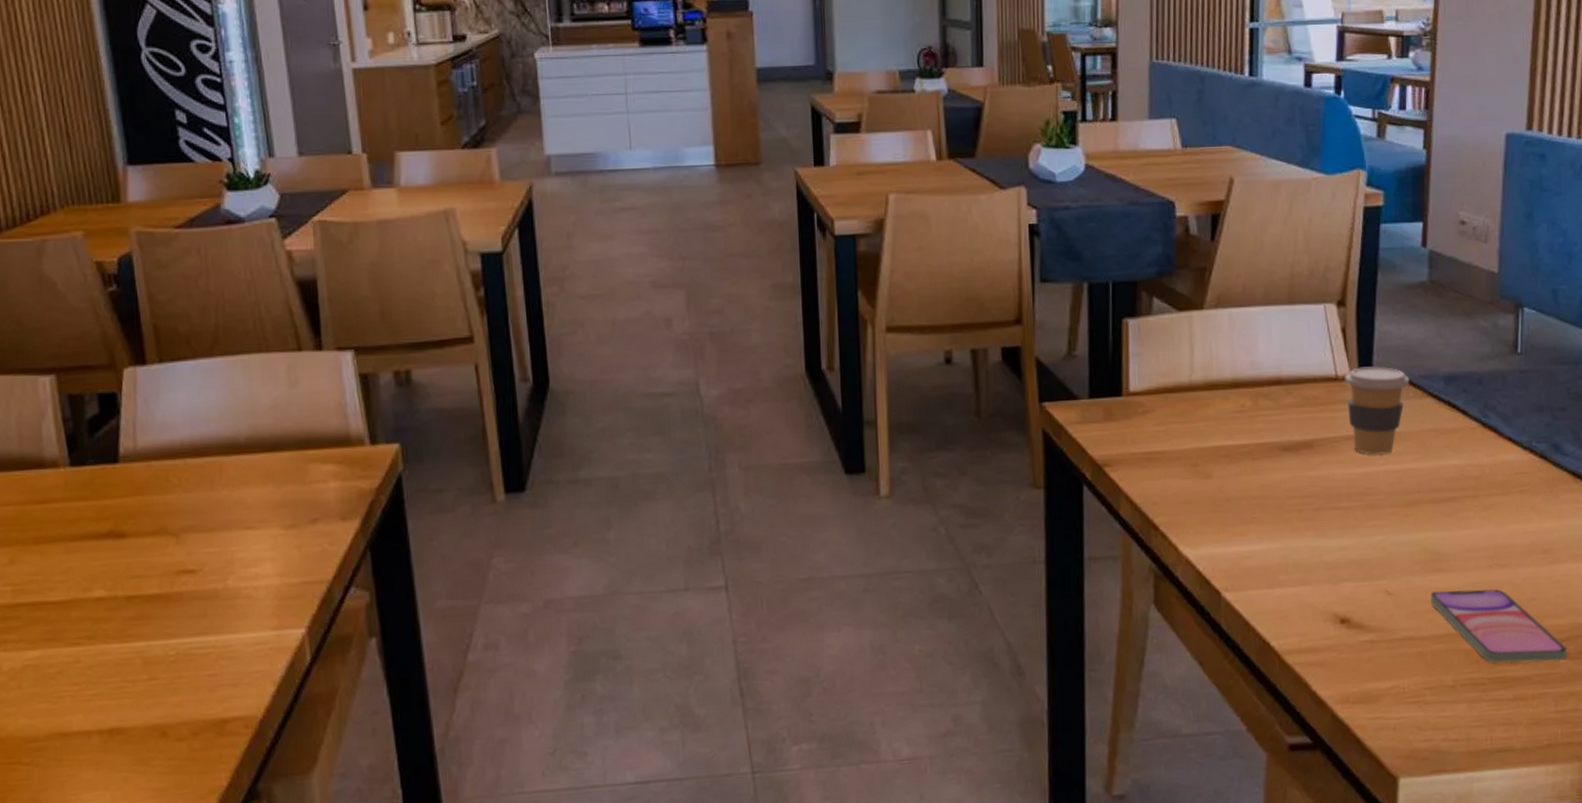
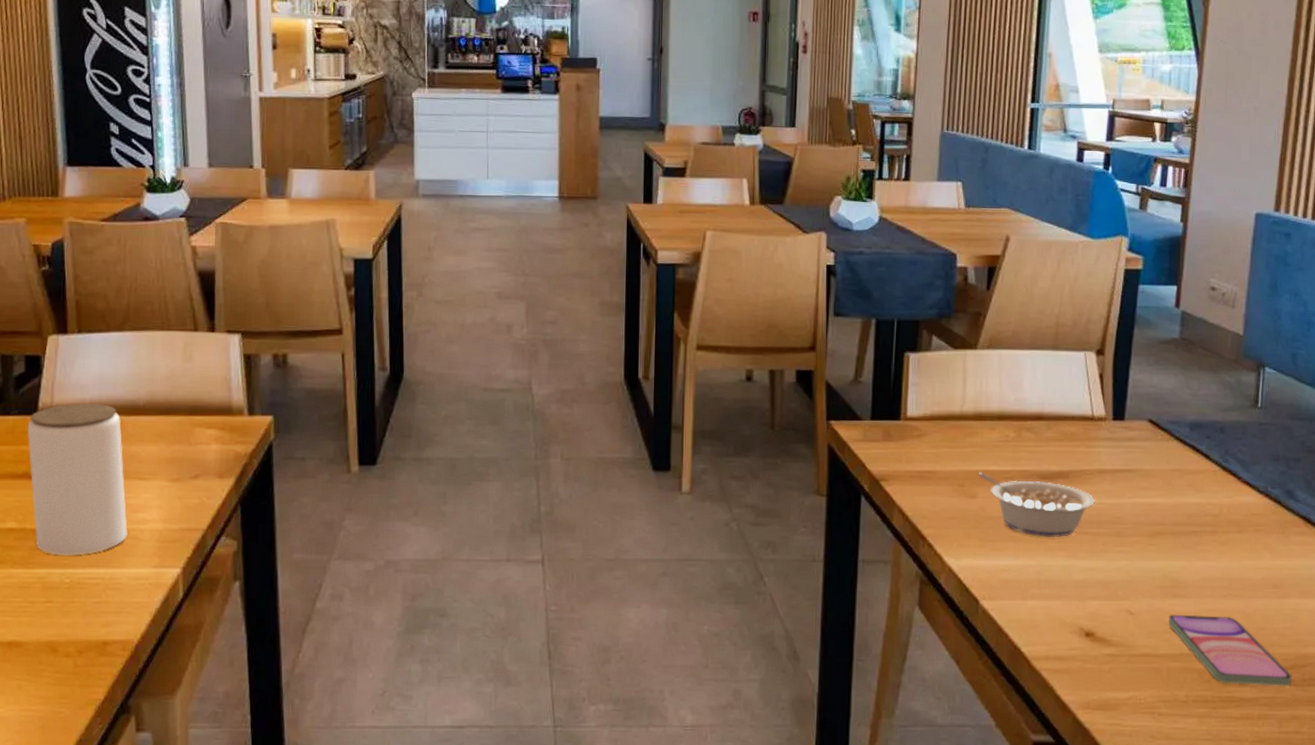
jar: none [108,444,239,625] -> present [27,403,127,556]
legume: none [1212,449,1344,517] -> present [978,473,1095,538]
coffee cup: present [1344,366,1410,455] -> none [1100,410,1159,488]

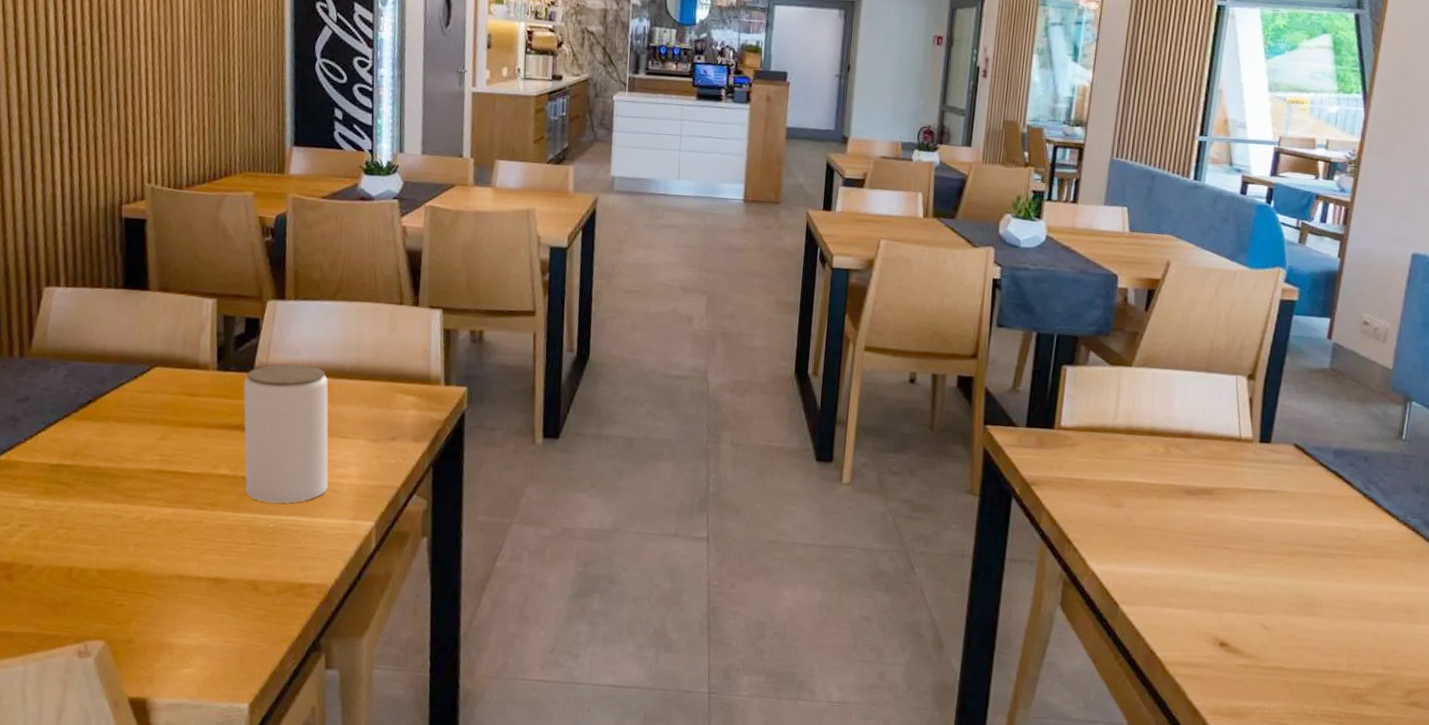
legume: present [978,473,1095,538] -> none [1125,484,1237,550]
smartphone: present [1169,614,1292,687] -> none [1301,631,1419,709]

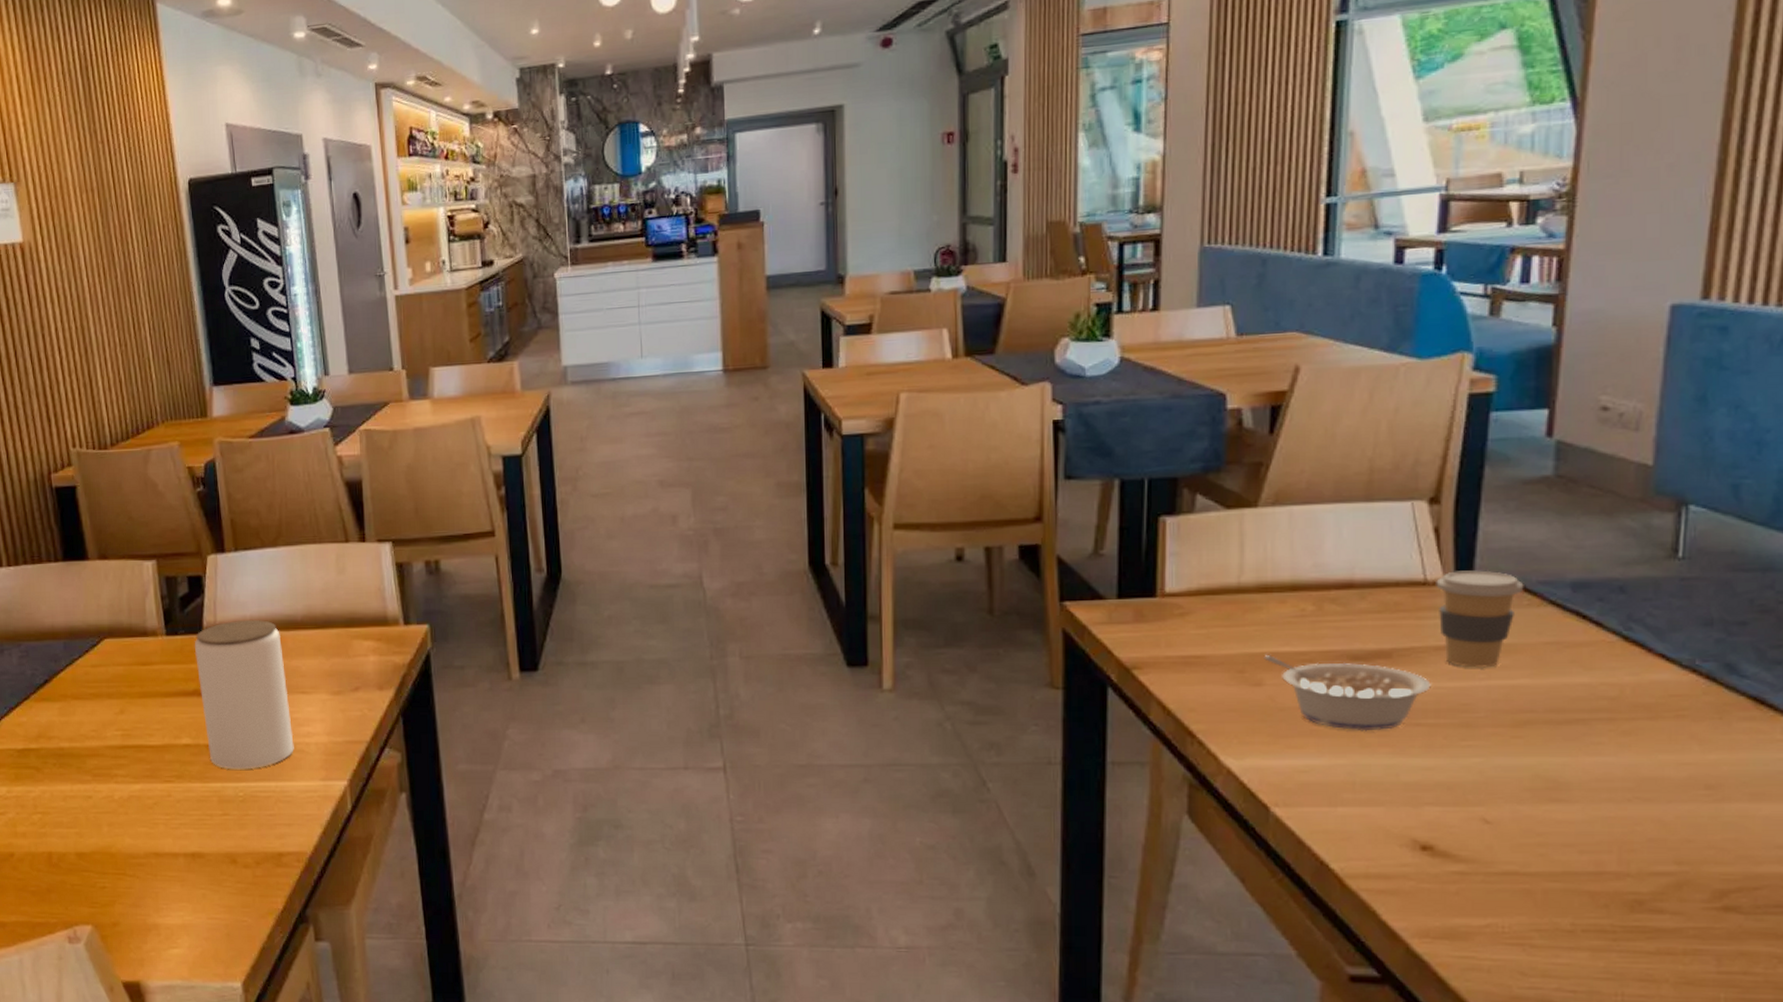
legume: none [1125,484,1237,550] -> present [1264,655,1431,731]
coffee cup: none [1246,432,1304,509] -> present [1436,570,1524,668]

